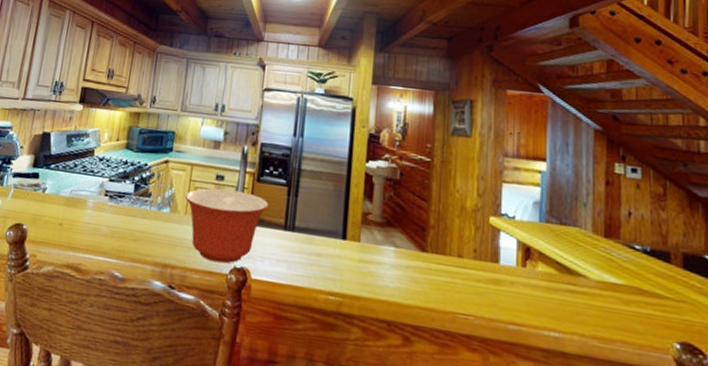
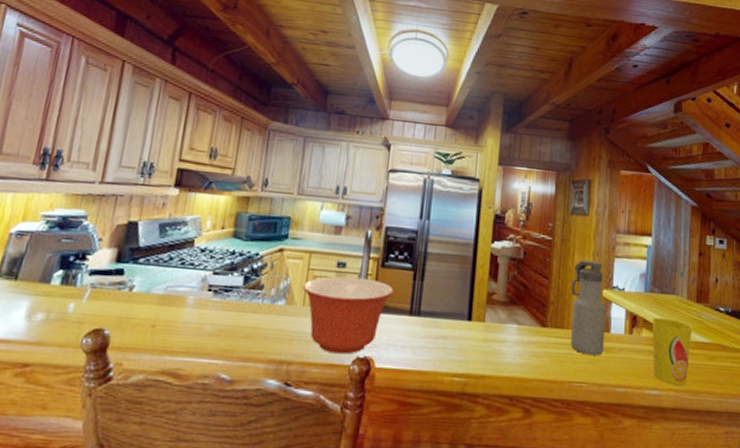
water bottle: none [453,184,494,288] -> present [571,260,606,356]
cup: none [549,251,601,330] -> present [652,318,693,385]

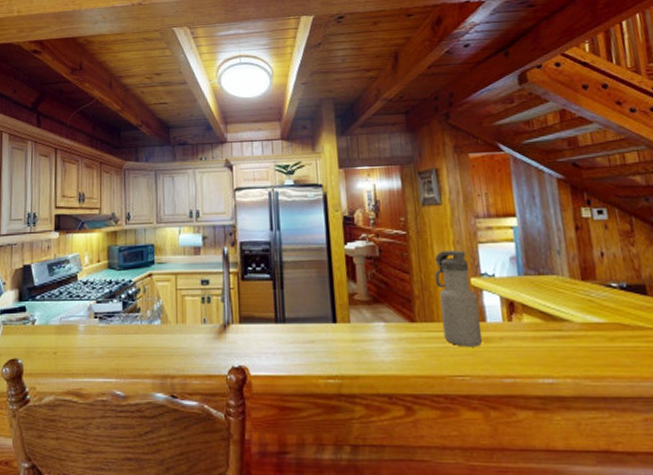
mixing bowl: present [302,276,393,355] -> none [173,292,256,365]
cup: present [652,318,693,385] -> none [532,301,586,371]

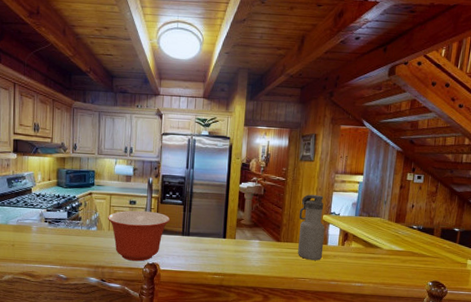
mixing bowl: none [173,292,256,365] -> present [107,210,170,262]

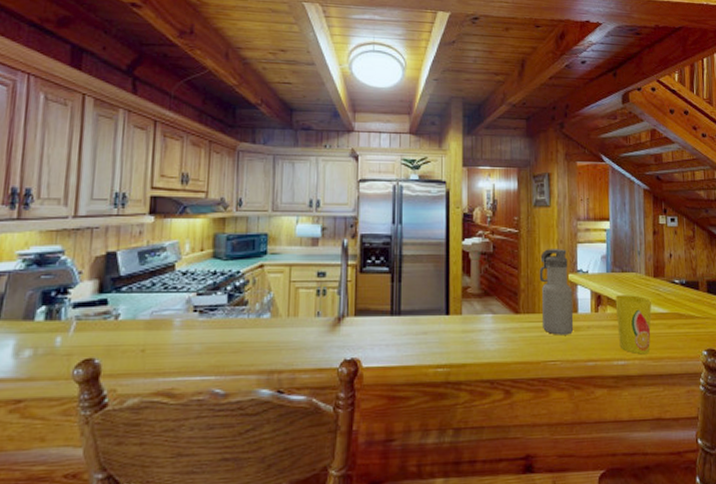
mixing bowl: present [107,210,170,262] -> none [285,285,373,359]
cup: none [358,234,391,280] -> present [615,295,652,354]

